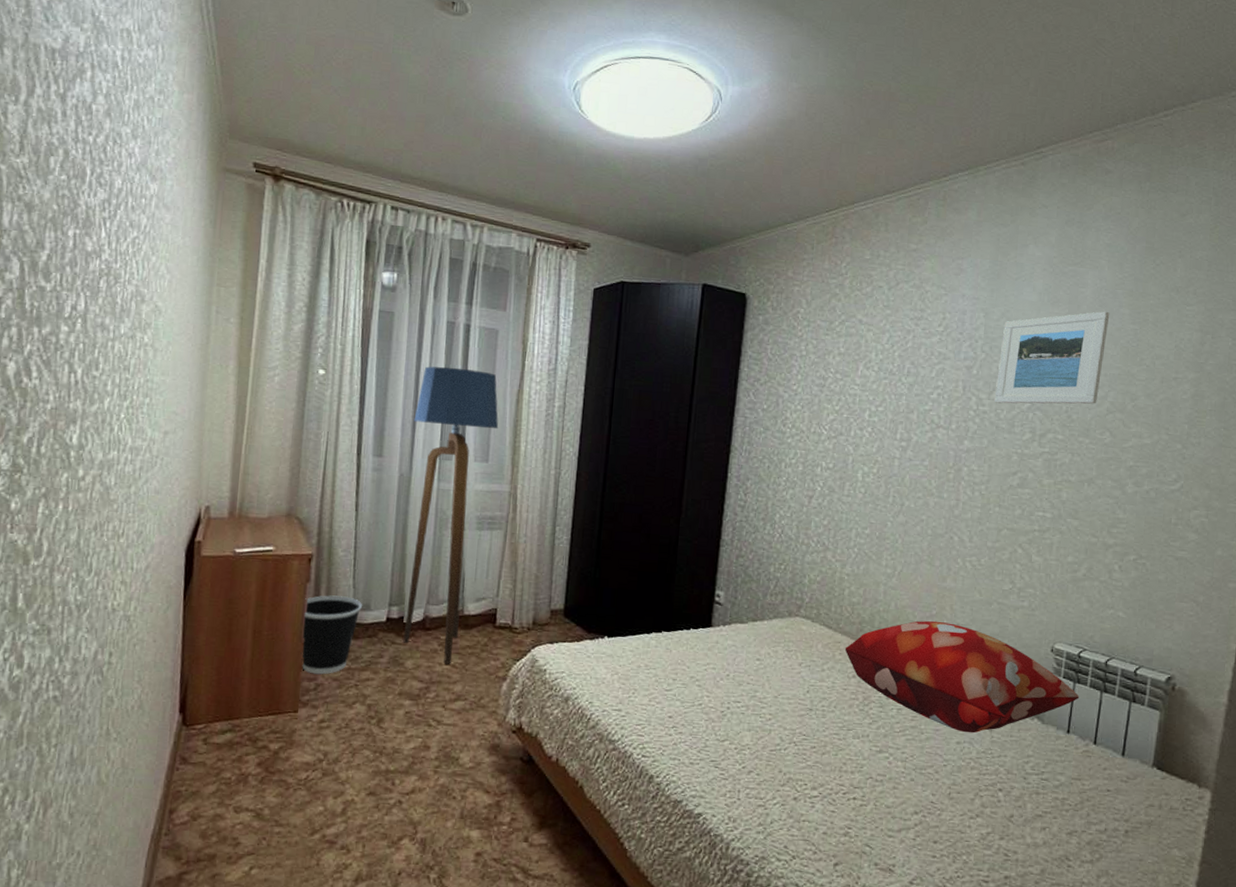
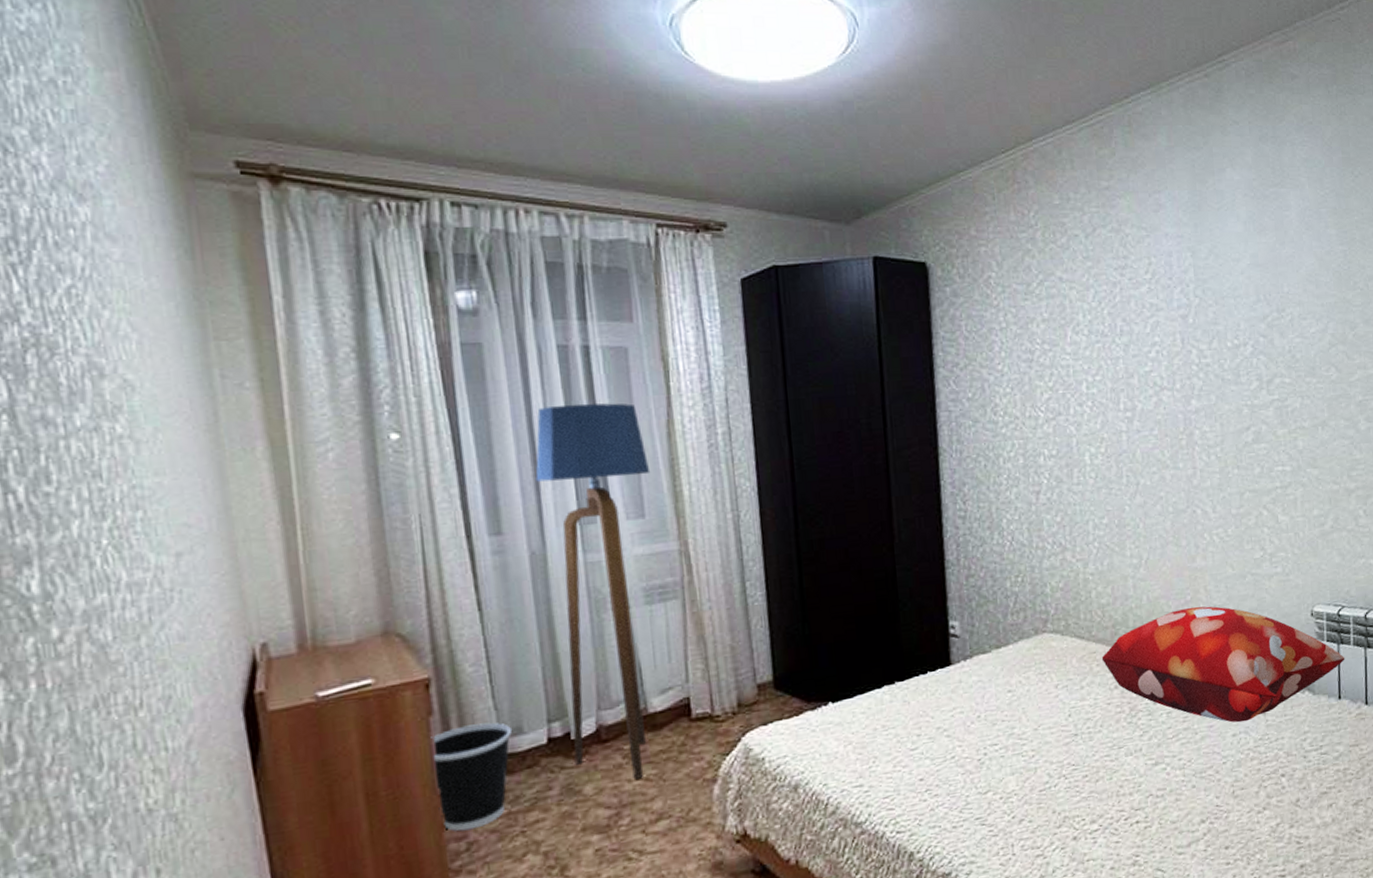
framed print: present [994,311,1110,404] -> none [1213,234,1318,353]

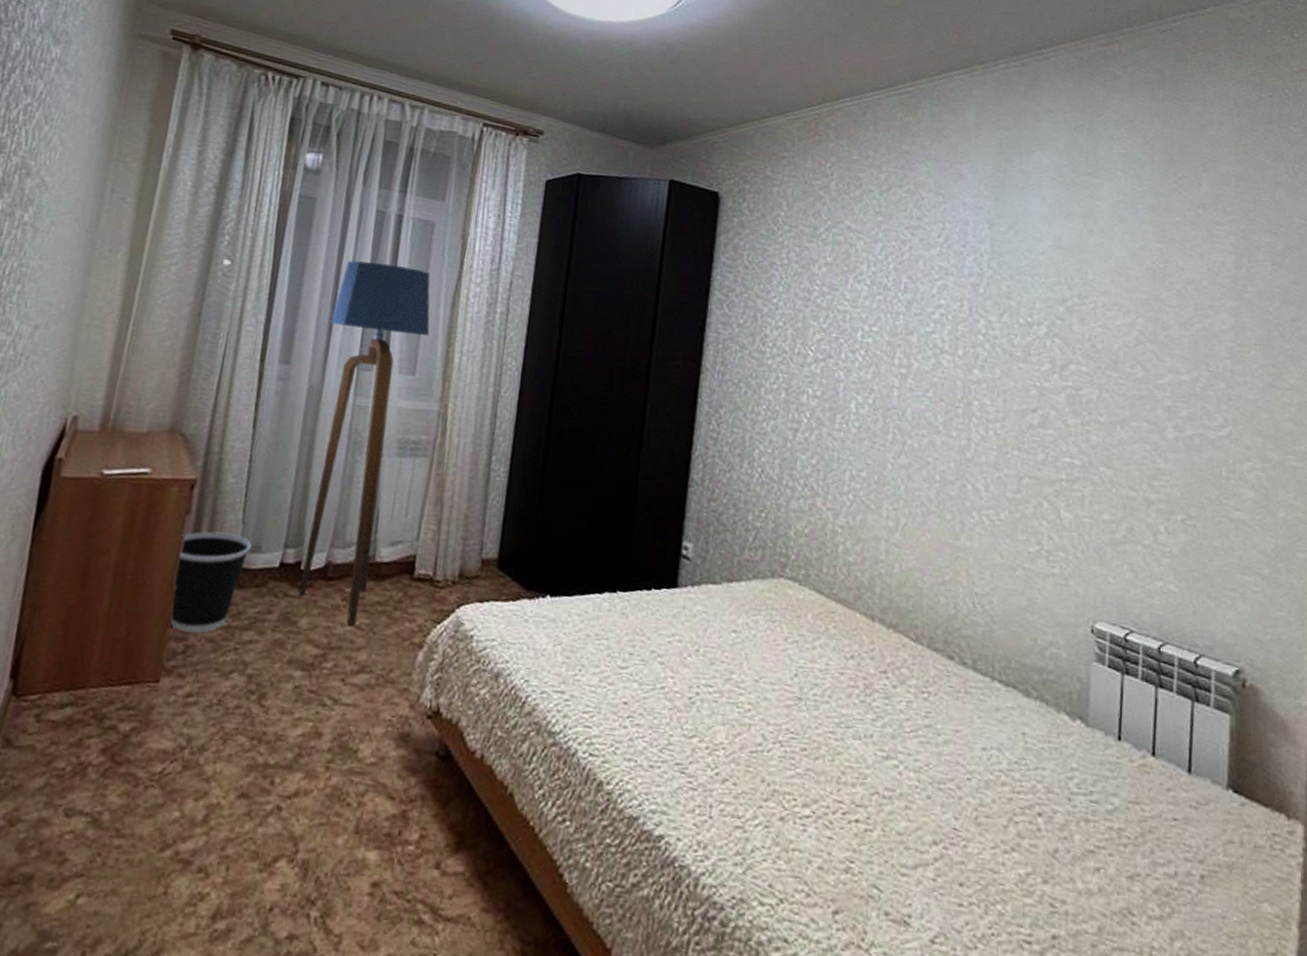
decorative pillow: present [1101,606,1345,723] -> none [840,588,1130,737]

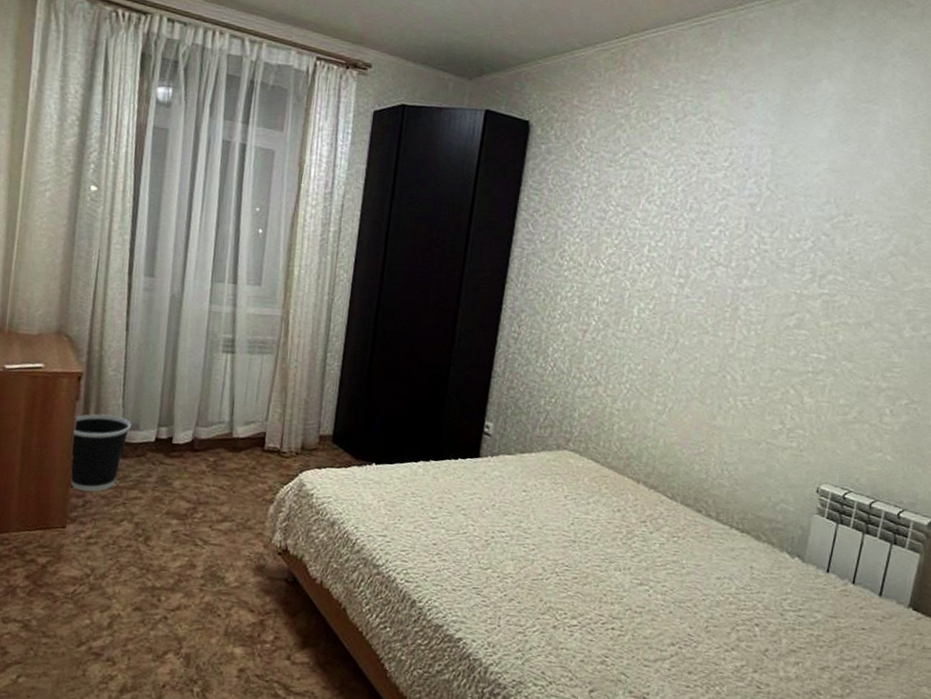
floor lamp: present [298,260,430,625] -> none [171,186,273,486]

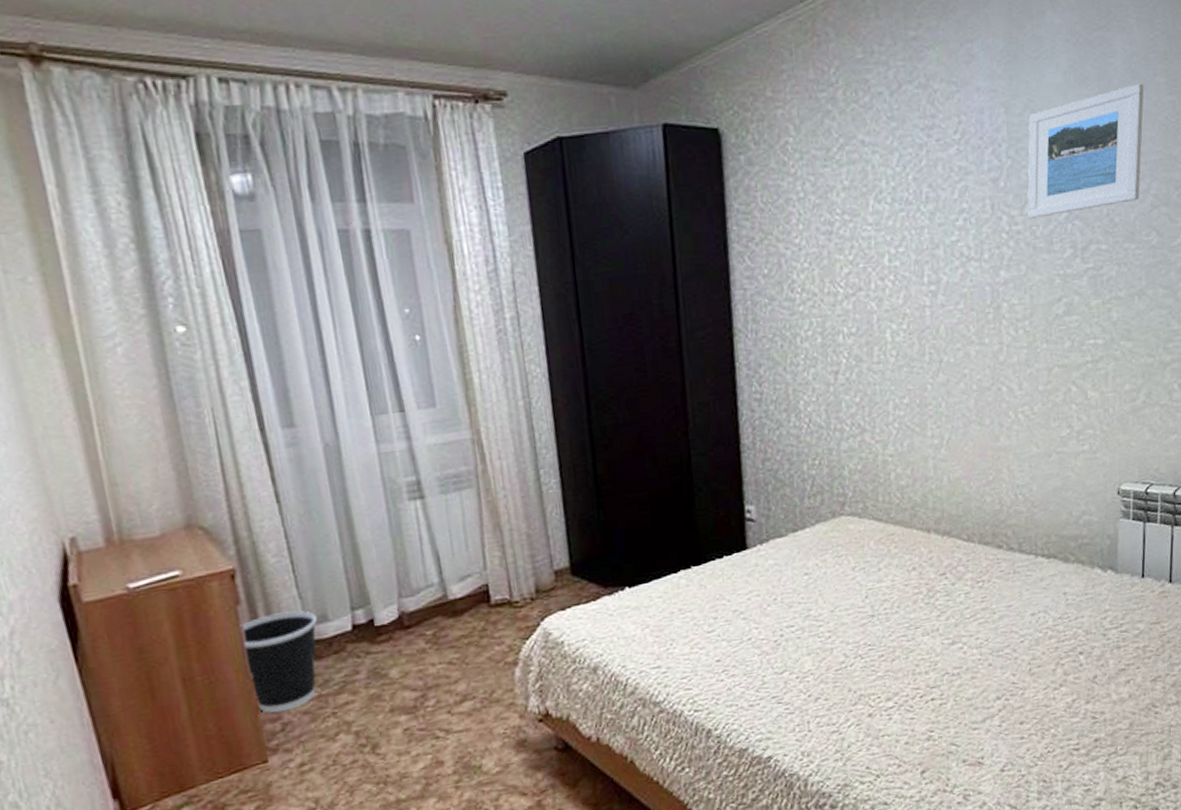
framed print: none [776,151,901,247] -> present [1027,83,1144,219]

